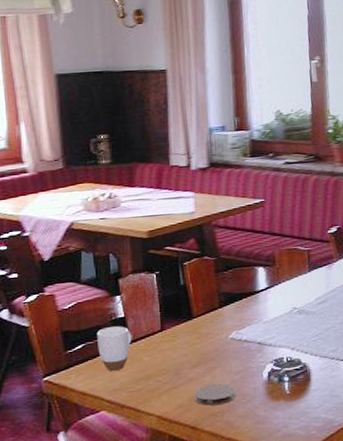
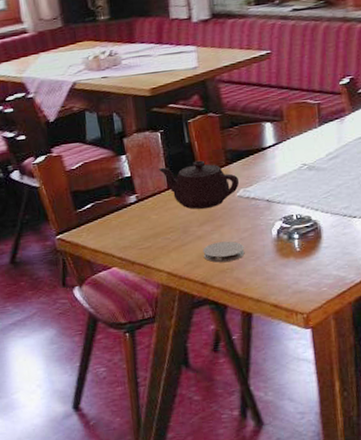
mug: present [97,326,132,371] -> none [105,185,140,229]
teapot: none [153,302,232,351] -> present [159,160,240,209]

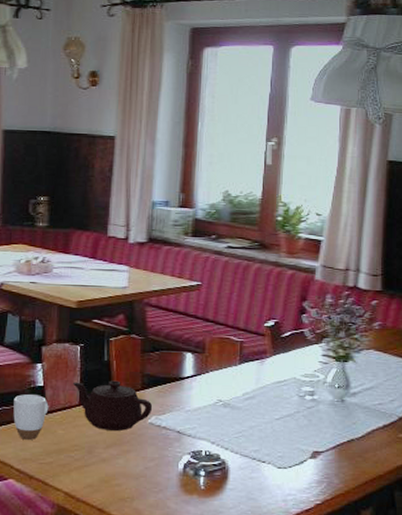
mug: none [105,185,140,229] -> present [13,394,49,440]
coaster: present [203,241,245,263] -> none [105,468,148,491]

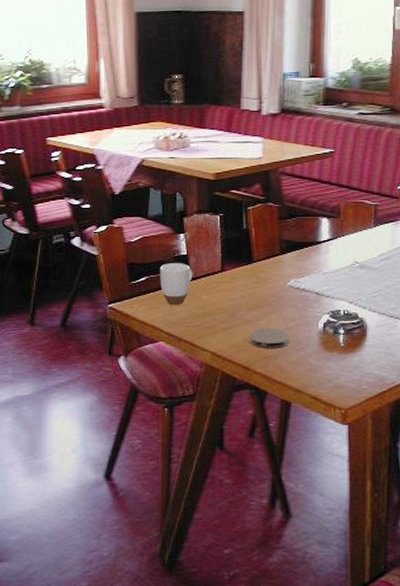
teapot: present [73,380,153,431] -> none [215,247,292,294]
coaster: none [105,468,148,491] -> present [249,328,290,350]

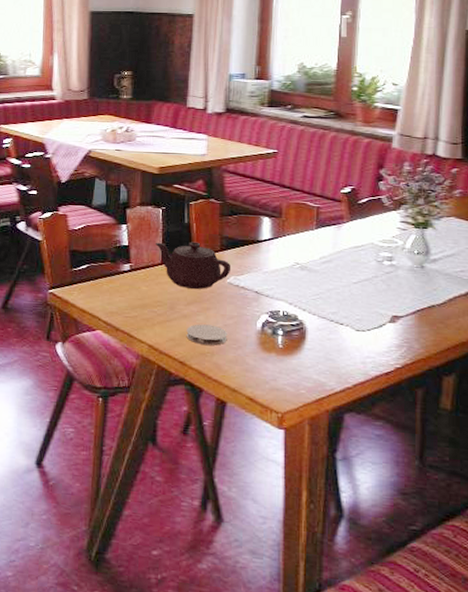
mug: present [160,263,193,305] -> none [100,253,133,295]
teapot: none [215,247,292,294] -> present [156,241,232,289]

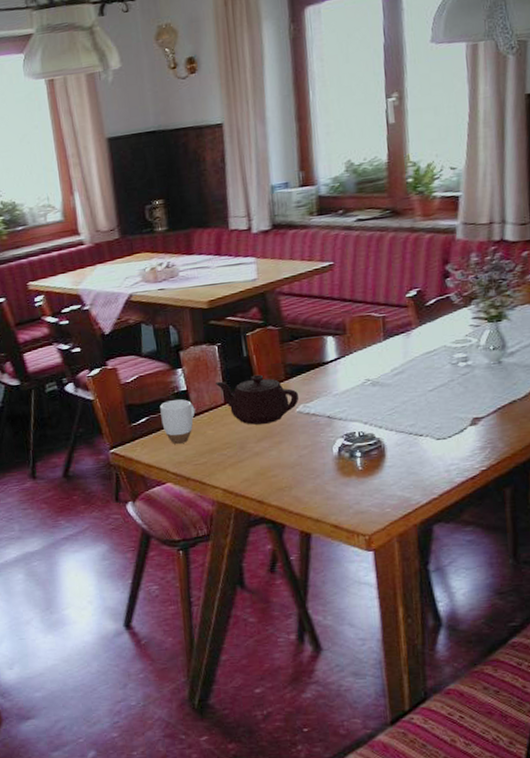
mug: none [100,253,133,295] -> present [160,399,195,444]
coaster: present [186,324,228,346] -> none [260,458,304,481]

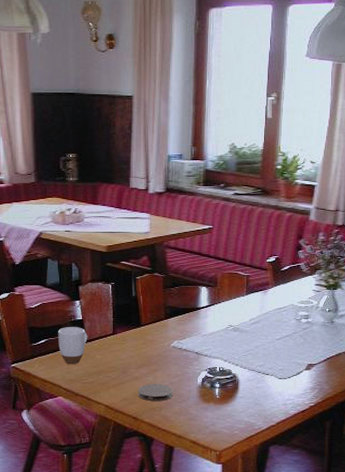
teapot: present [216,374,299,425] -> none [107,312,175,354]
coaster: none [260,458,304,481] -> present [137,384,173,402]

